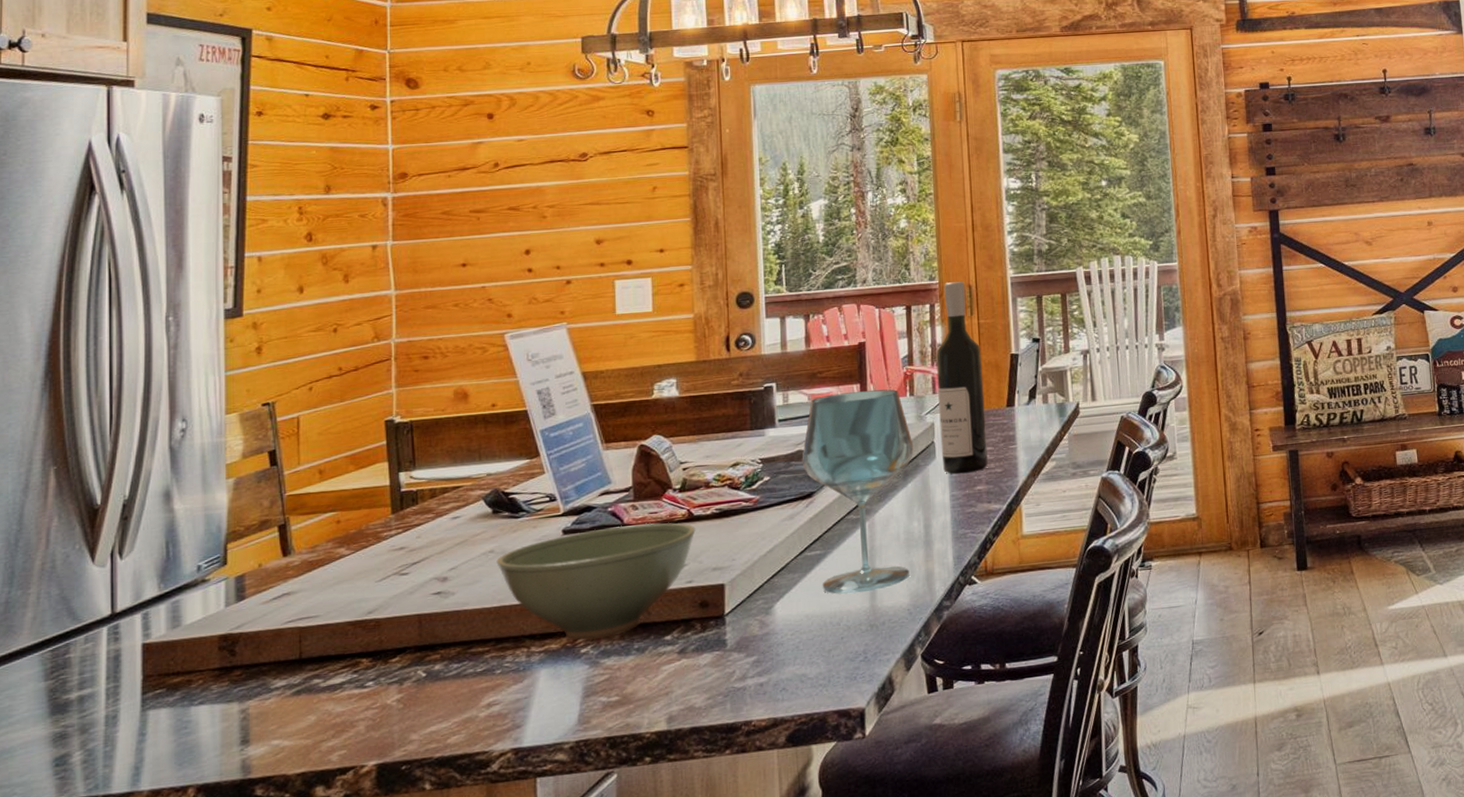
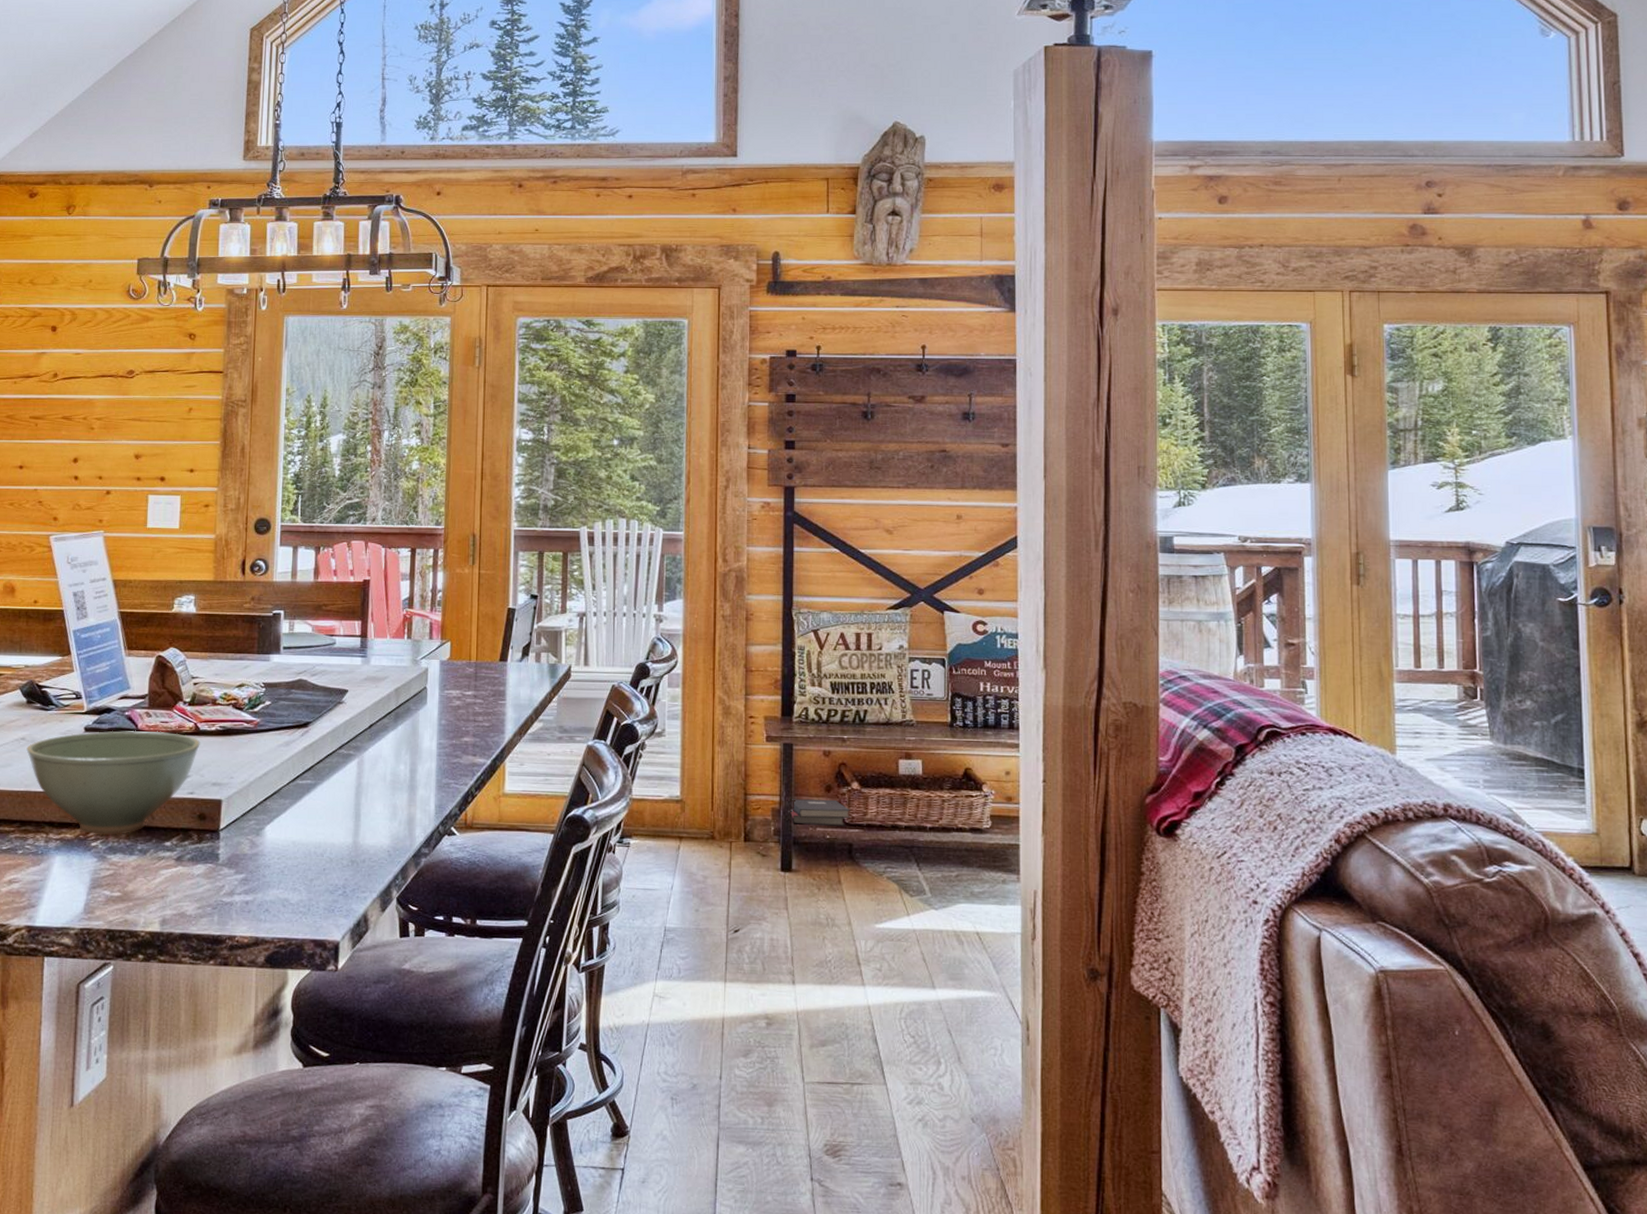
wine glass: present [802,389,914,595] -> none [301,627,407,828]
bottle: present [936,281,988,474] -> none [432,529,480,723]
hardback book: none [1301,497,1357,525] -> present [790,799,850,826]

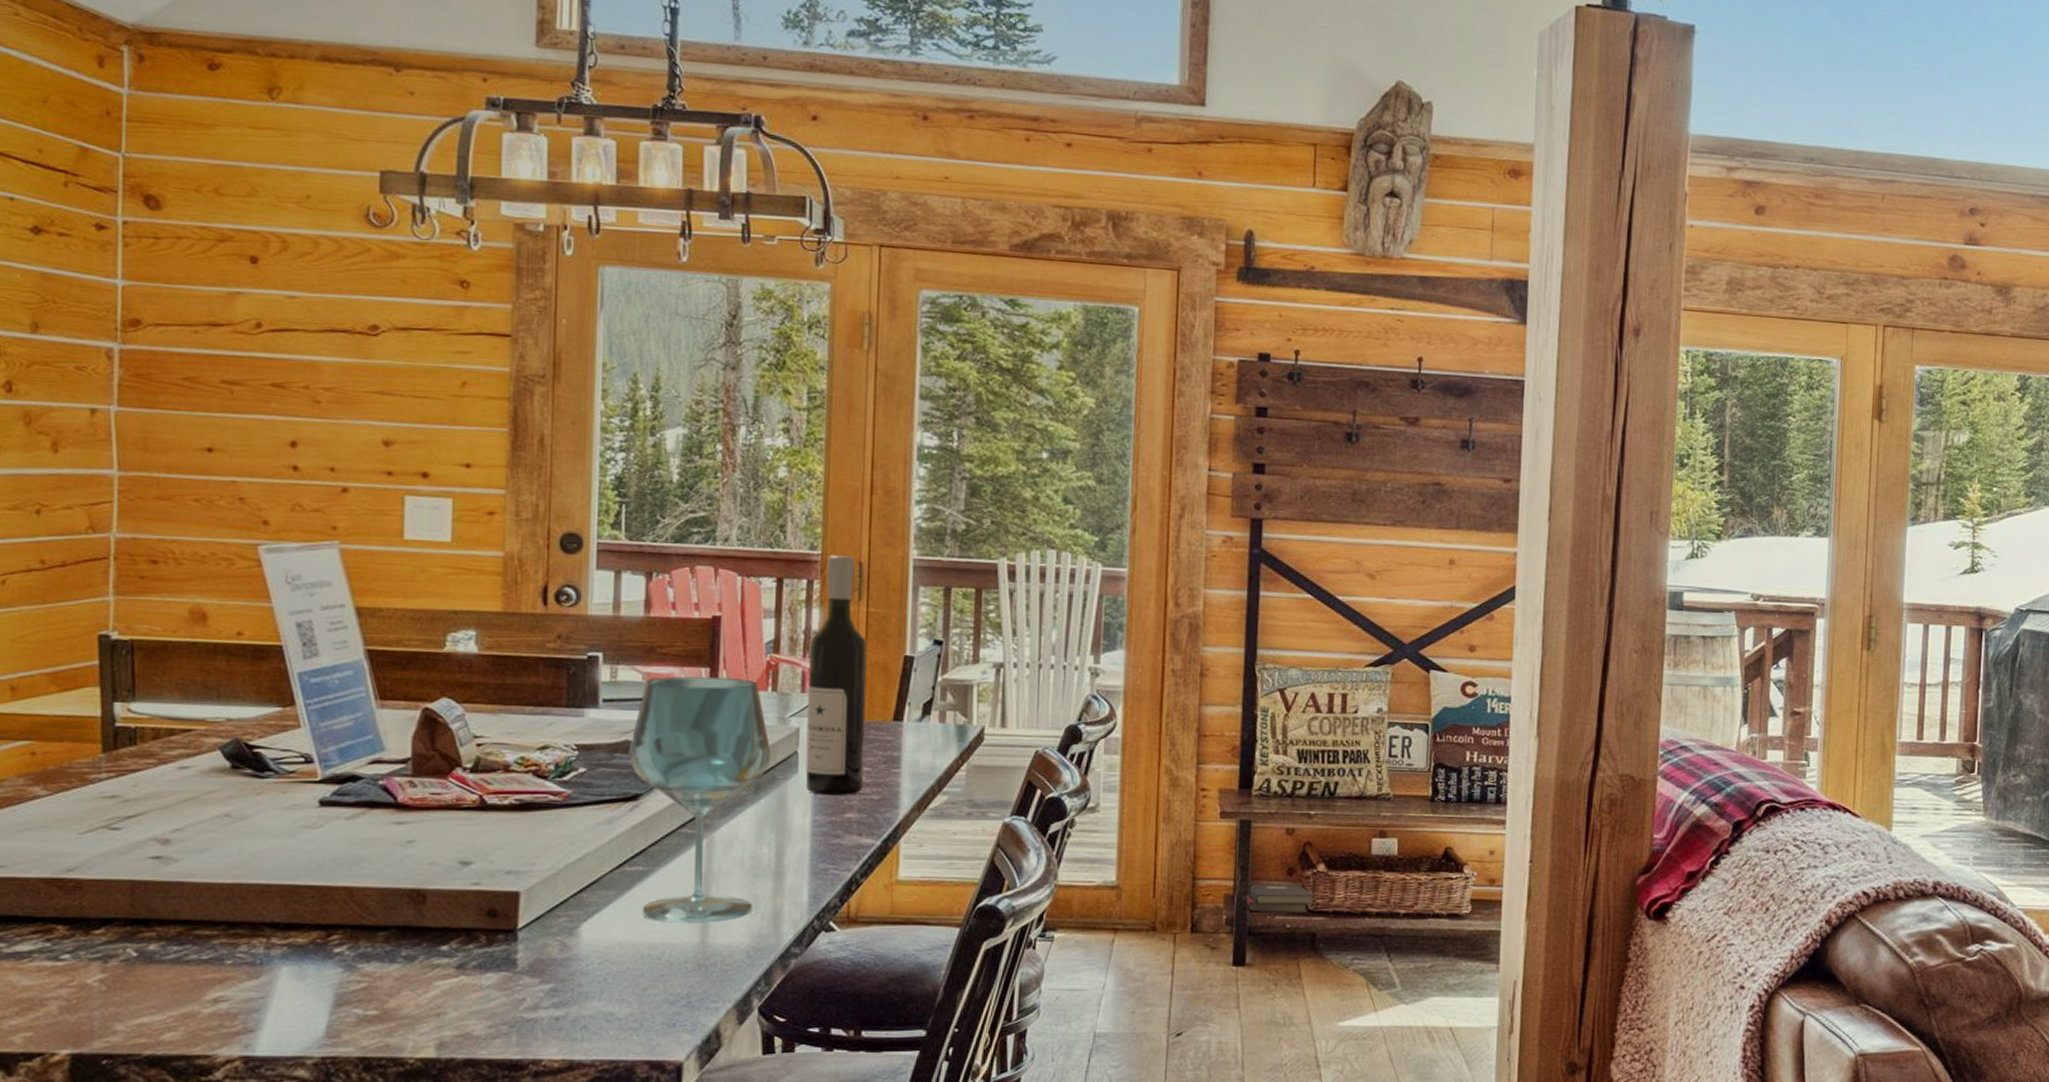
bowl: present [26,730,200,836] -> none [233,804,488,939]
wine glass: none [301,627,407,828] -> present [628,676,771,924]
bottle: none [432,529,480,723] -> present [805,555,867,796]

